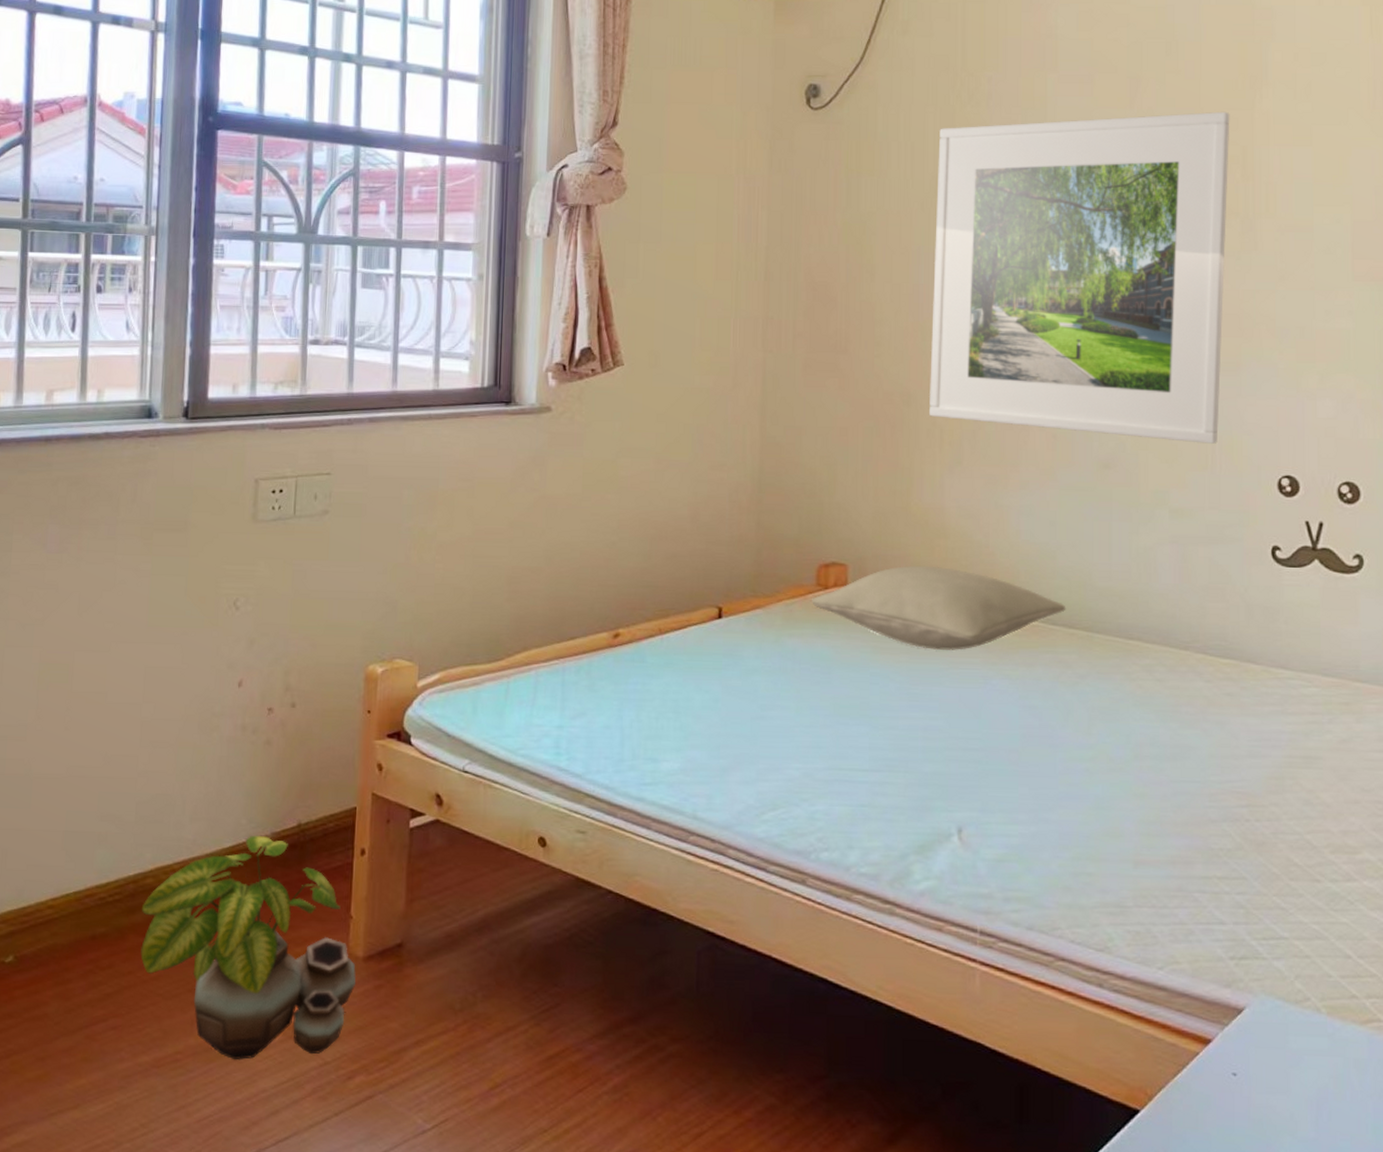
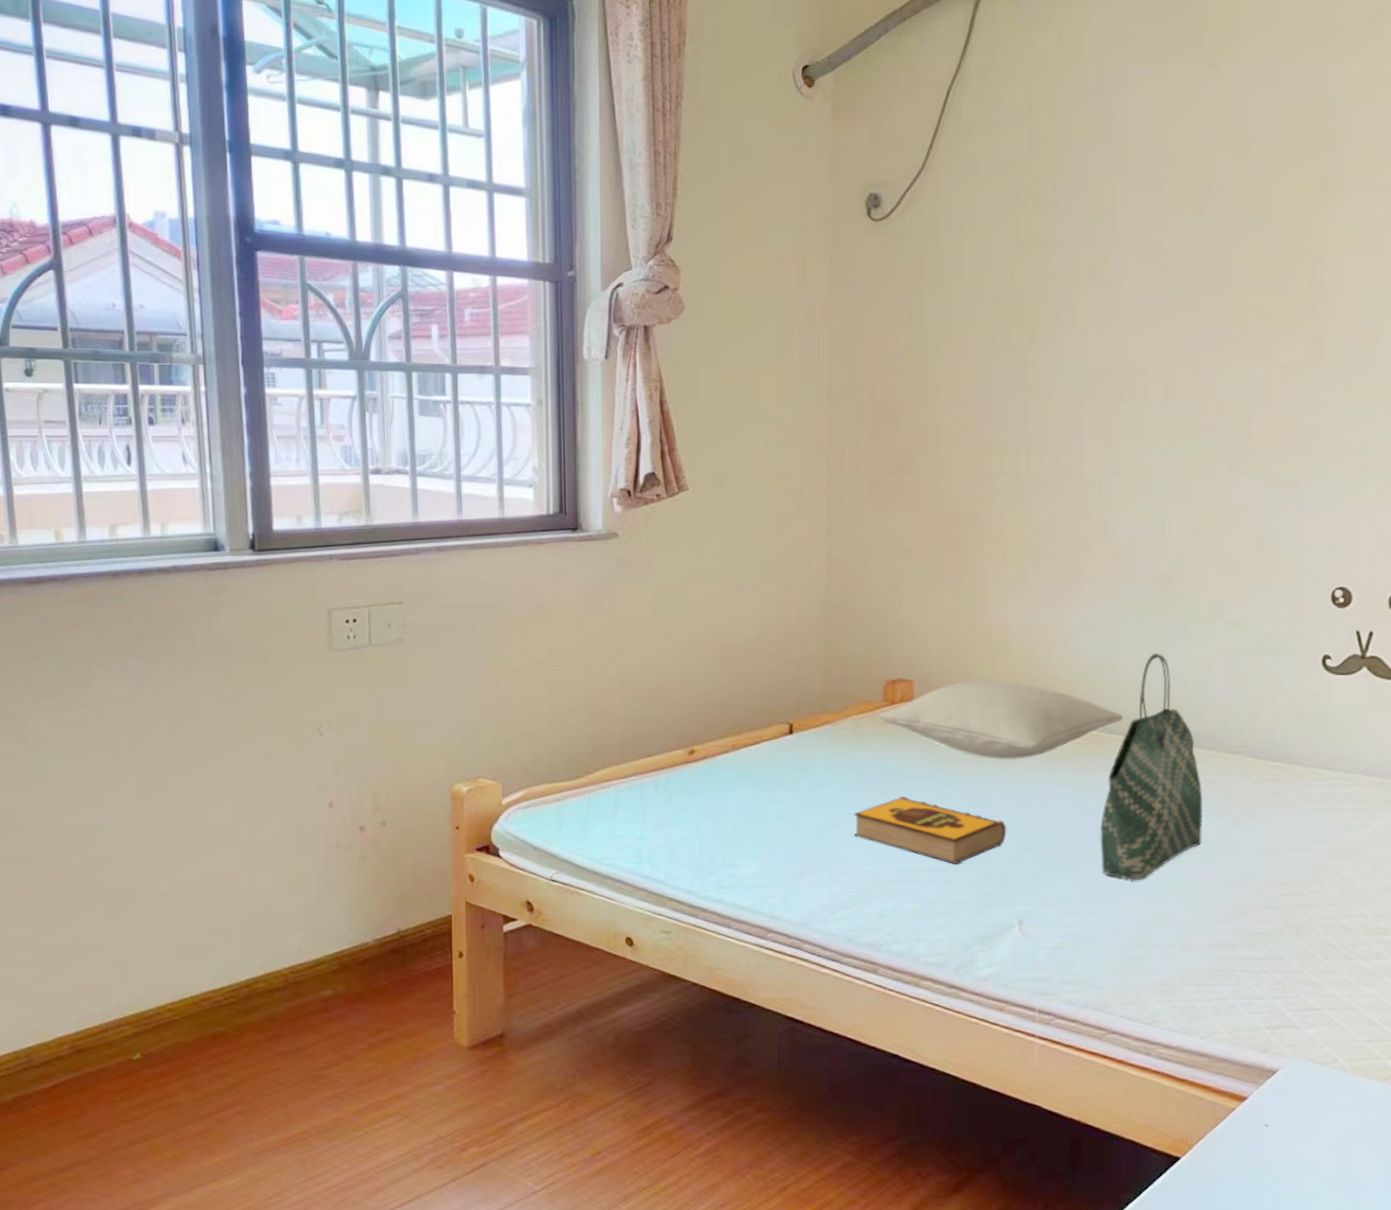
potted plant: present [140,835,357,1061] -> none [256,942,463,1138]
hardback book: none [783,687,945,764] -> present [853,796,1007,864]
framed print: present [929,111,1230,444] -> none [993,217,1301,557]
tote bag: none [1044,540,1152,786] -> present [1100,653,1203,880]

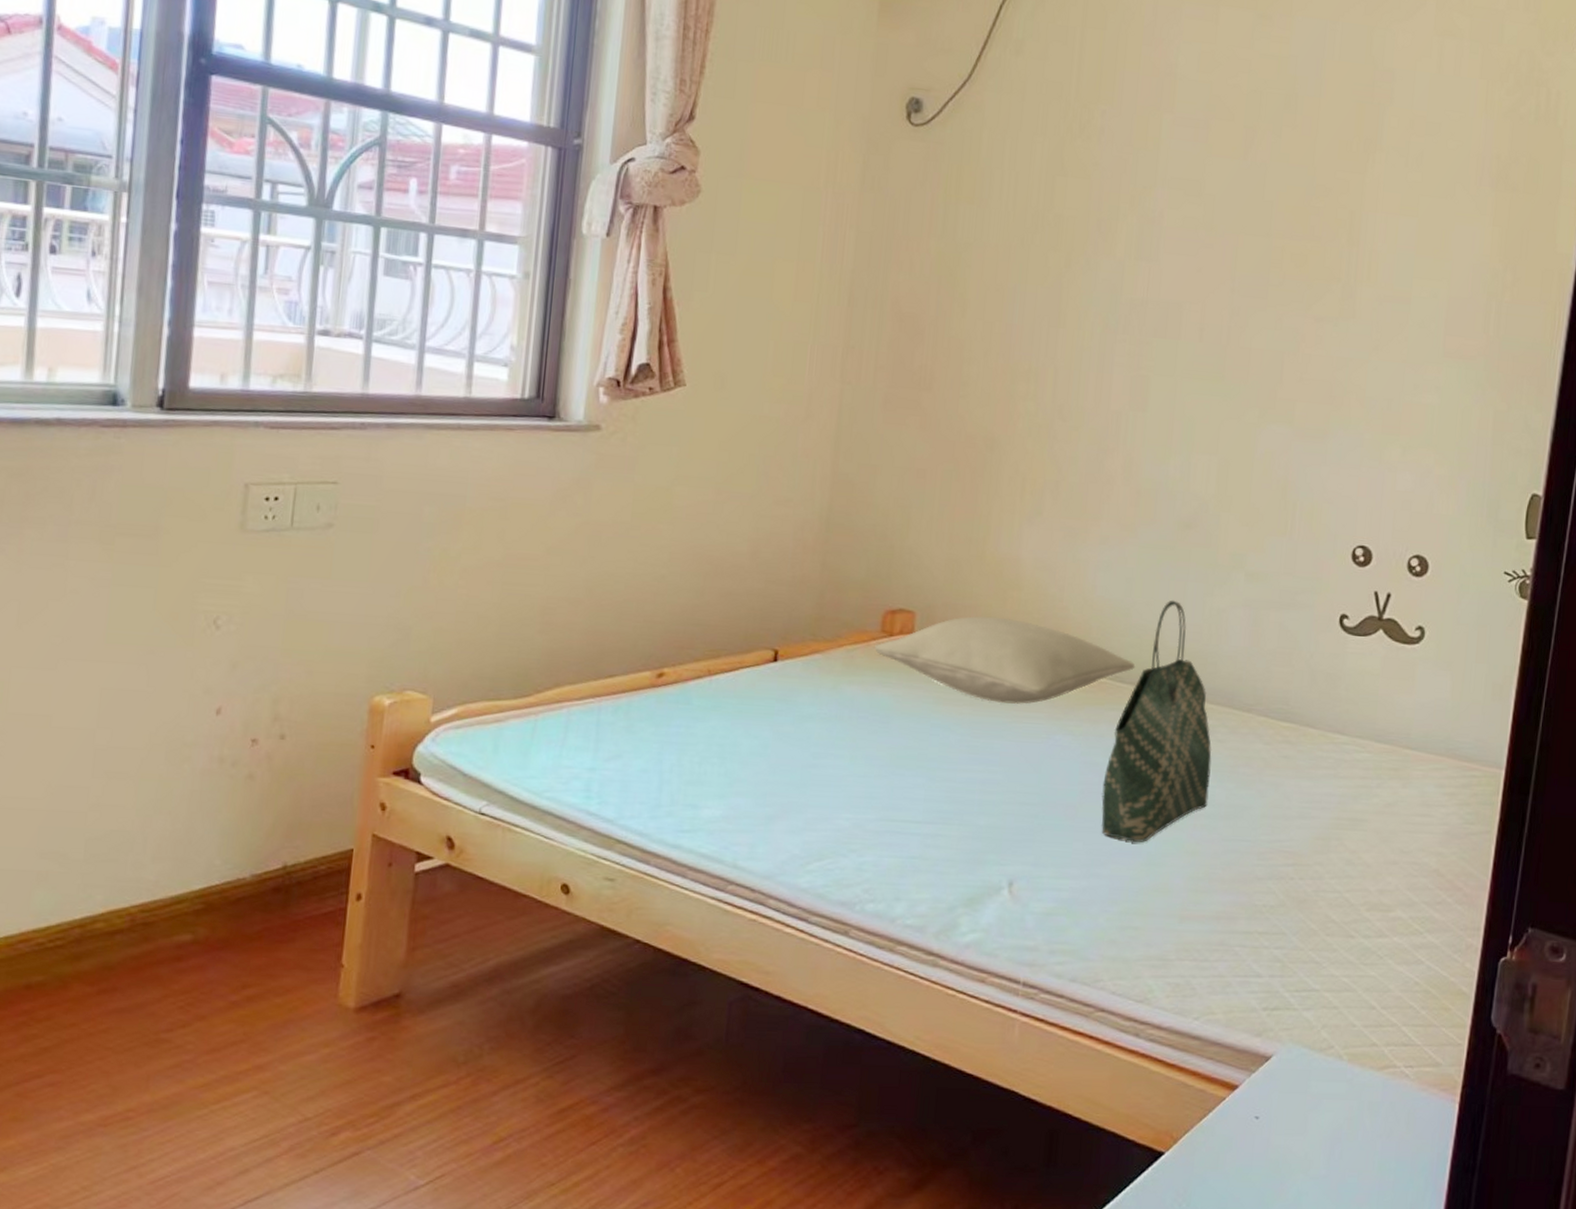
hardback book: present [853,796,1007,864] -> none [836,737,1004,816]

